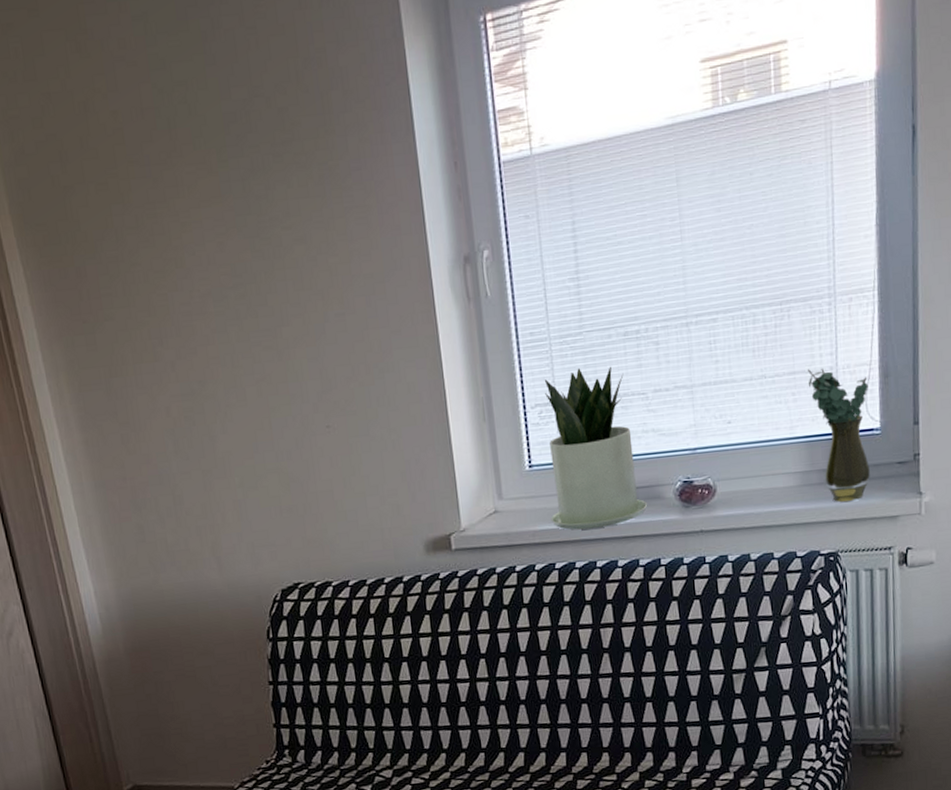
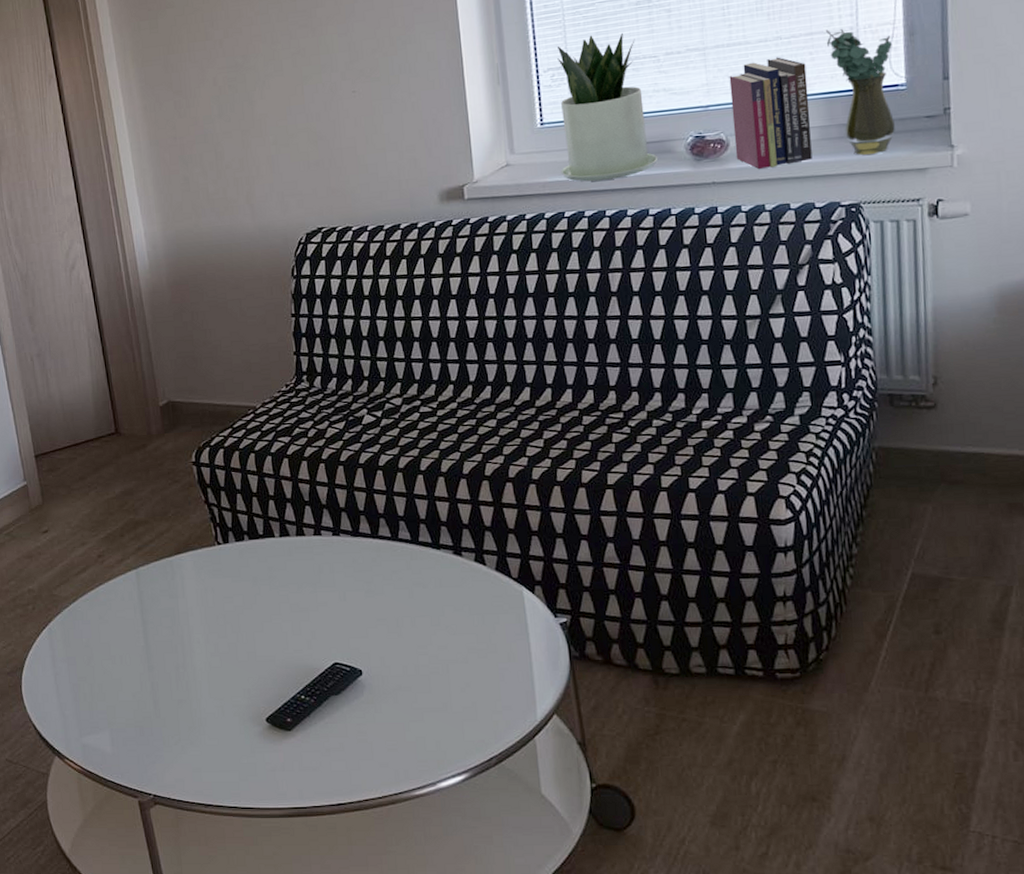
books: none [716,397,795,517] -> present [729,57,812,170]

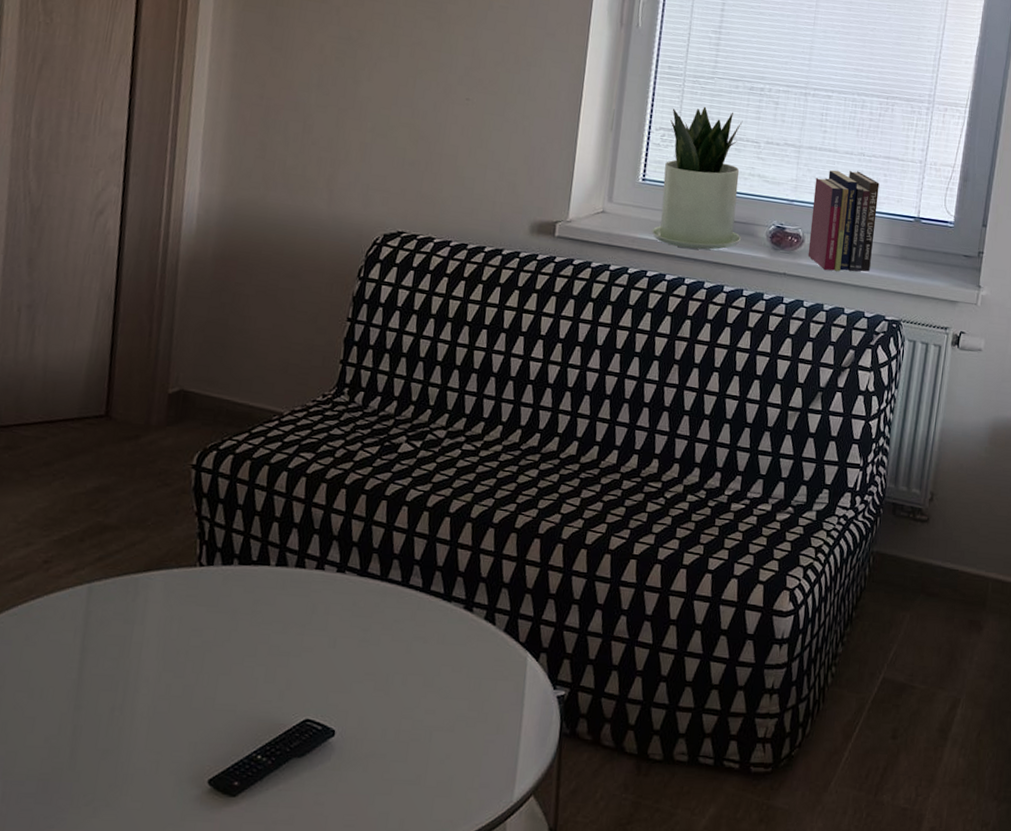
vase: present [826,28,895,155] -> none [899,158,950,279]

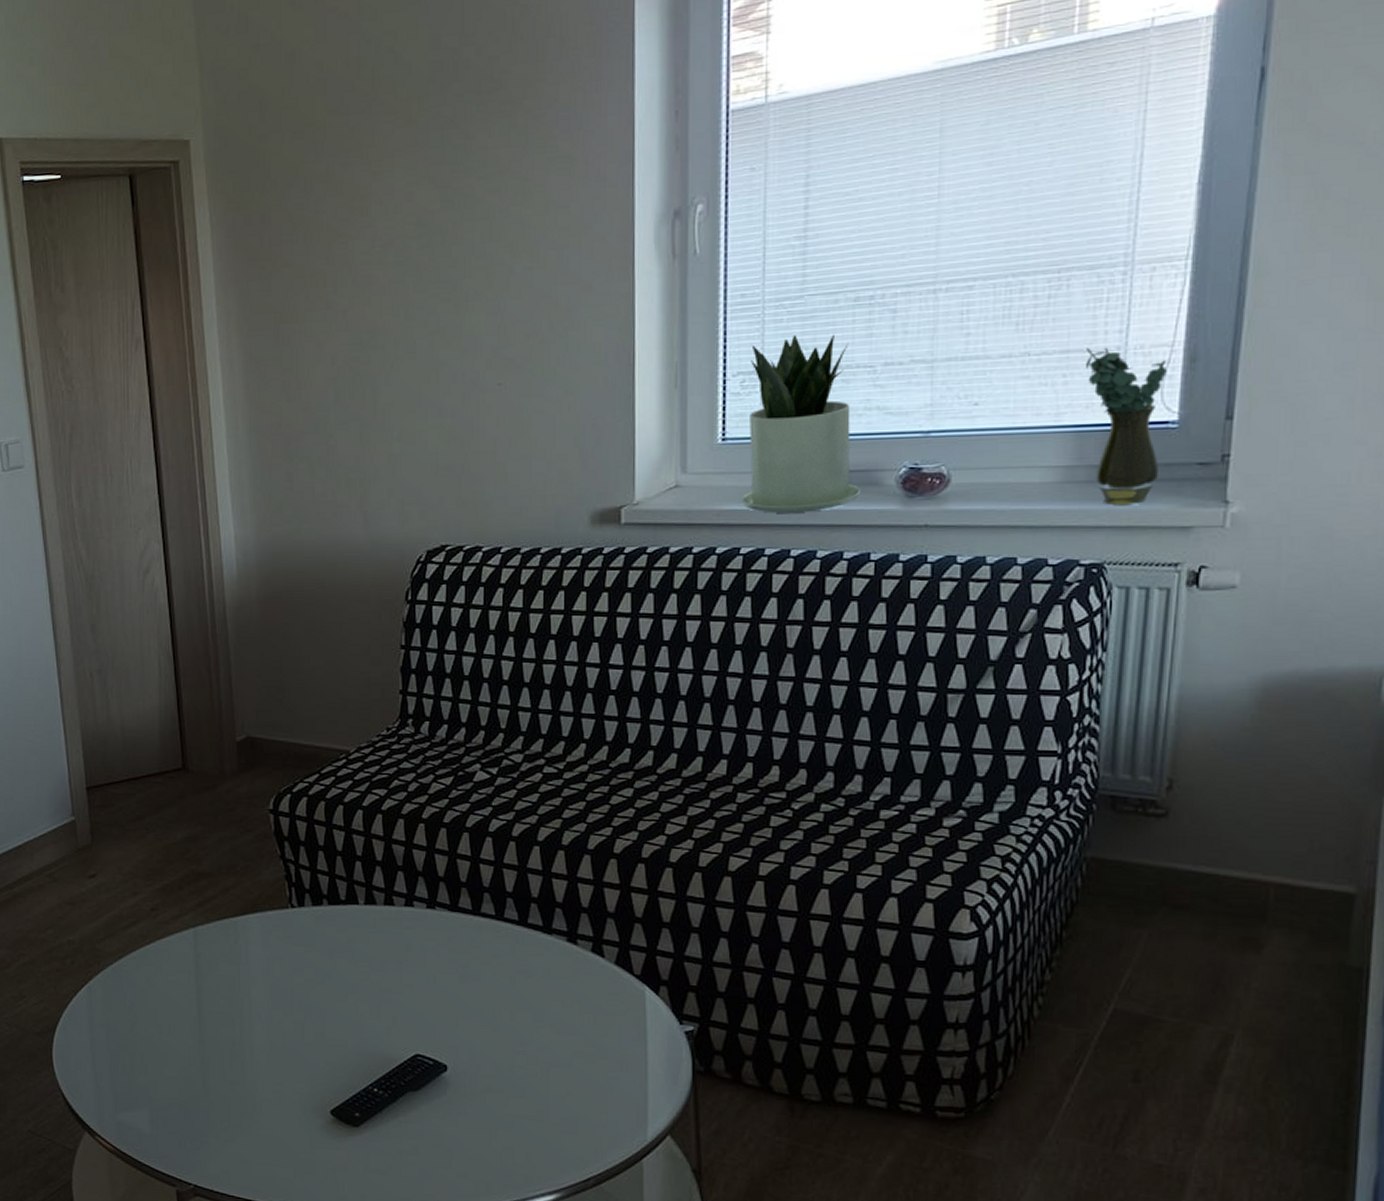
books: present [807,170,880,273] -> none [957,377,1056,514]
vase: none [899,158,950,279] -> present [1086,347,1167,505]

